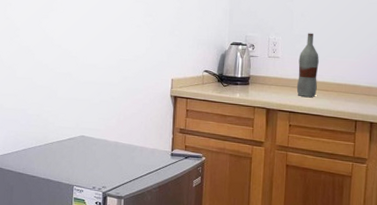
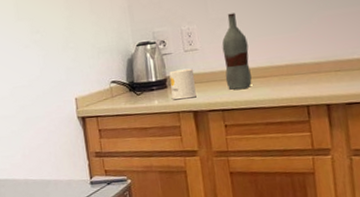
mug: none [251,71,272,97] -> present [169,68,196,100]

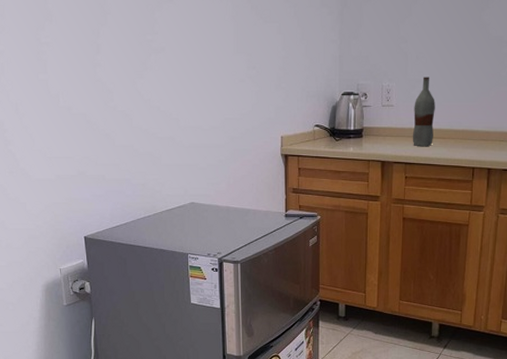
mug: present [169,68,196,100] -> none [365,122,386,149]

